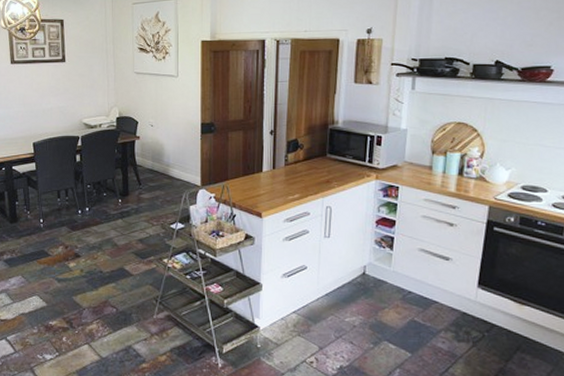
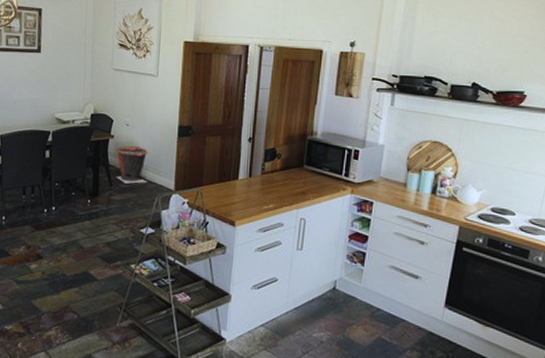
waste bin: none [143,146,174,182] -> present [116,146,148,184]

